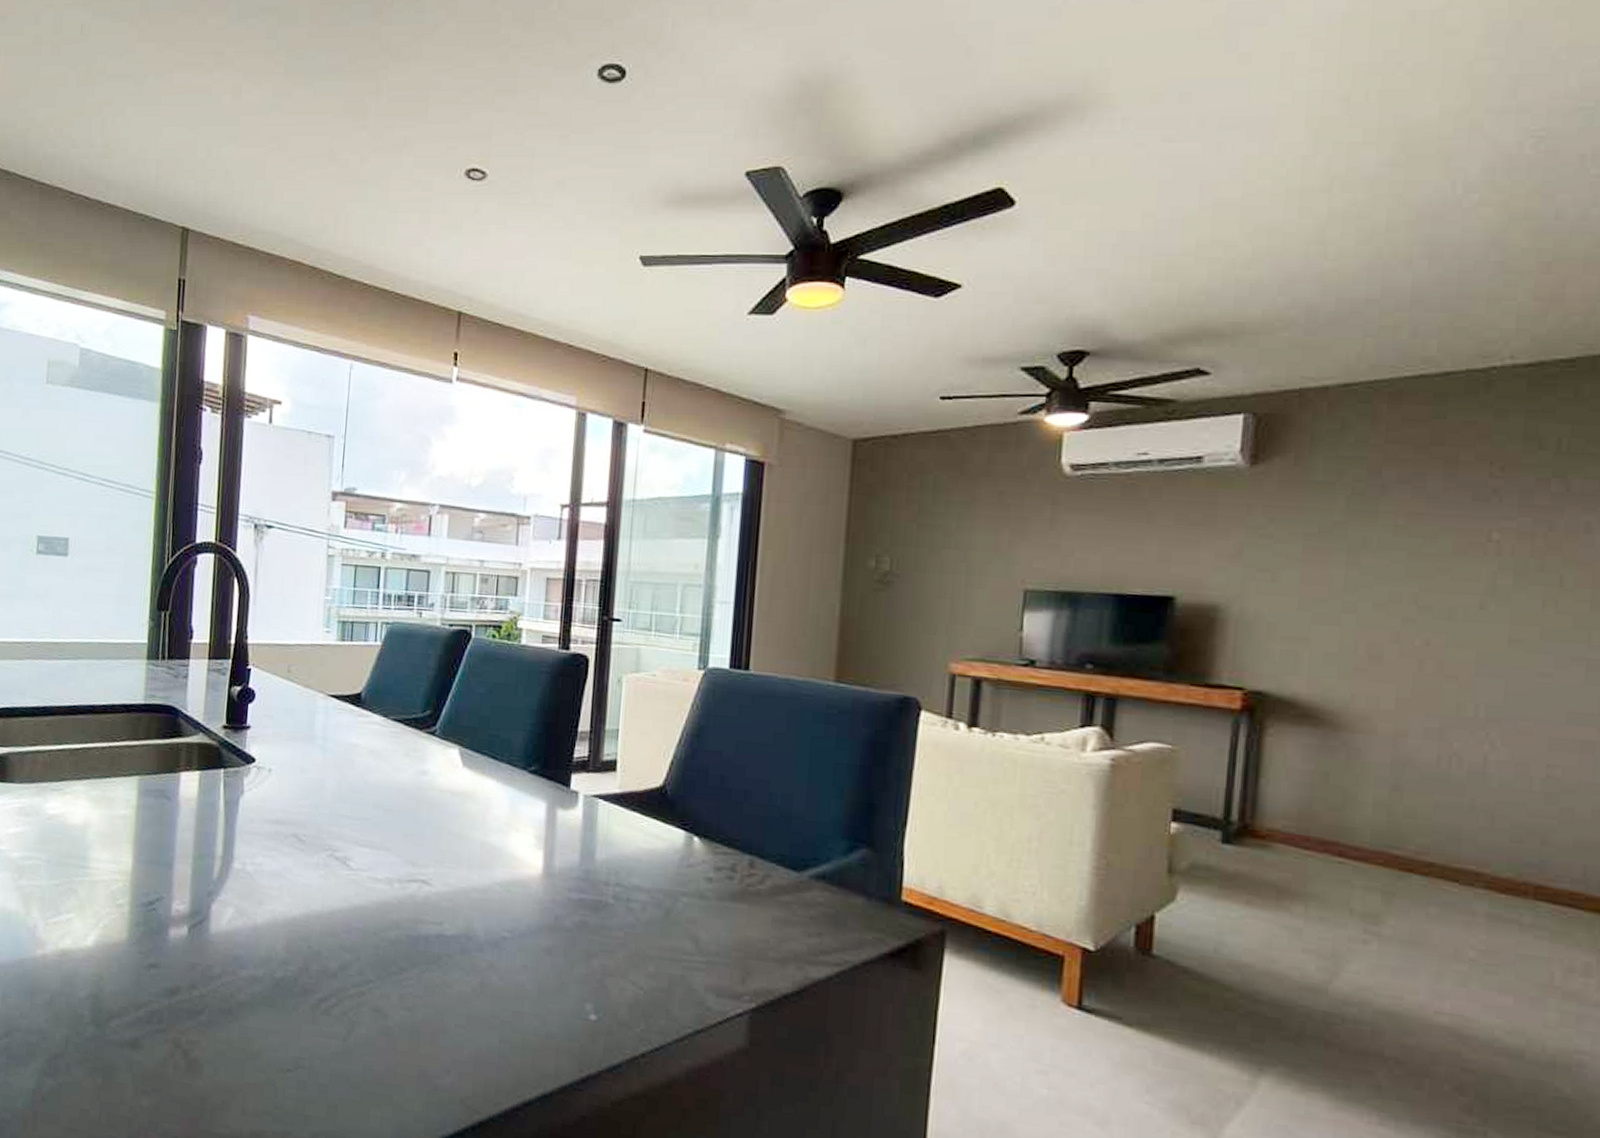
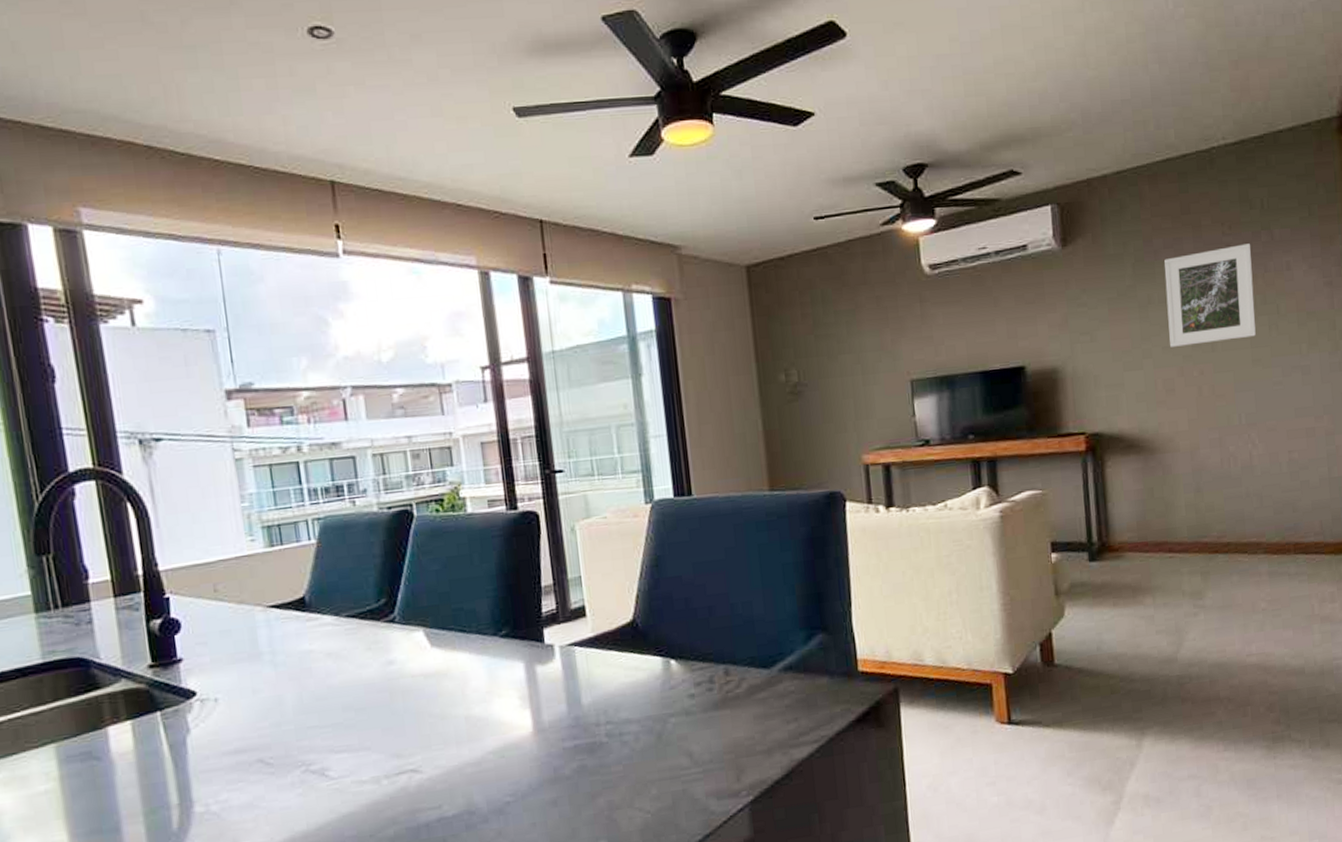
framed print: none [1385,491,1531,610] -> present [1164,244,1256,347]

